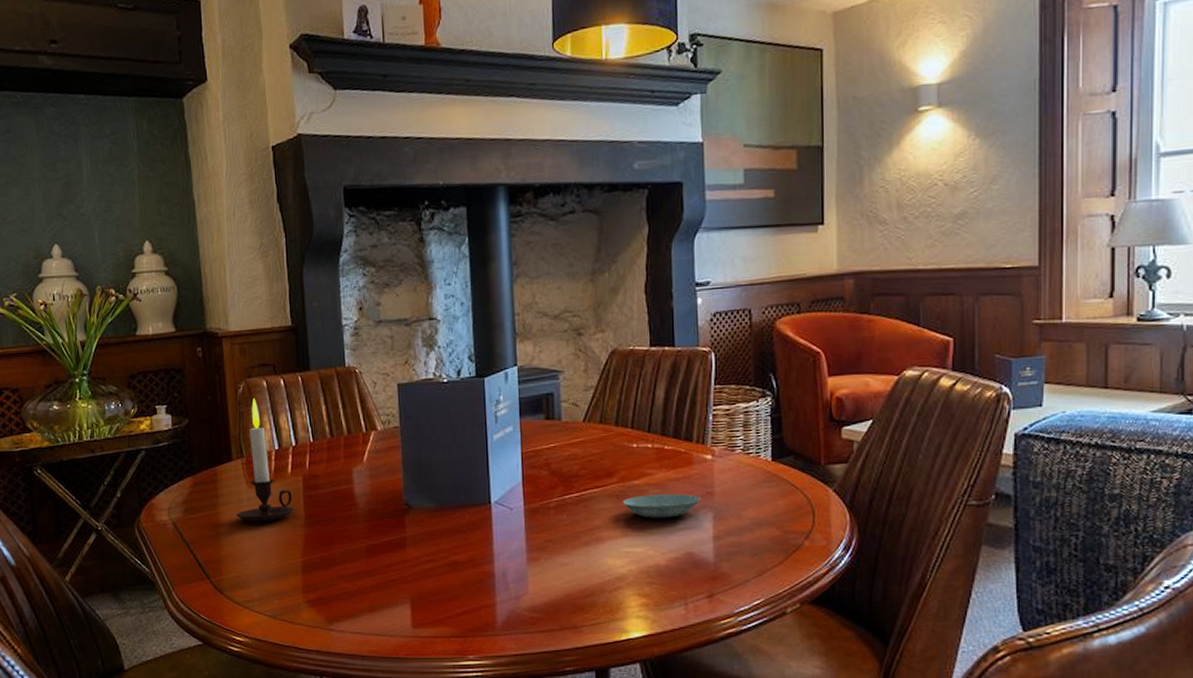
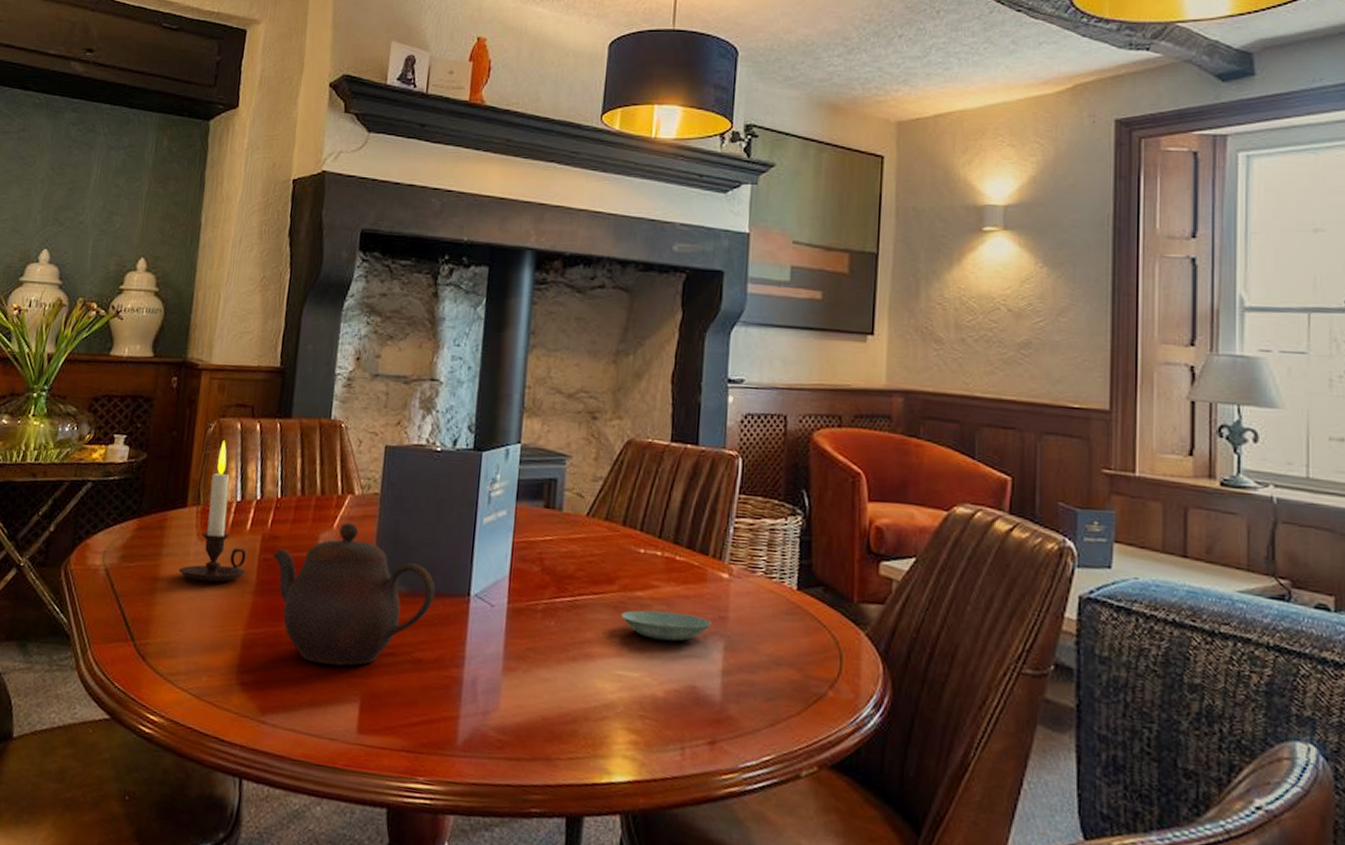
teapot: none [315,455,460,576] -> present [273,522,435,666]

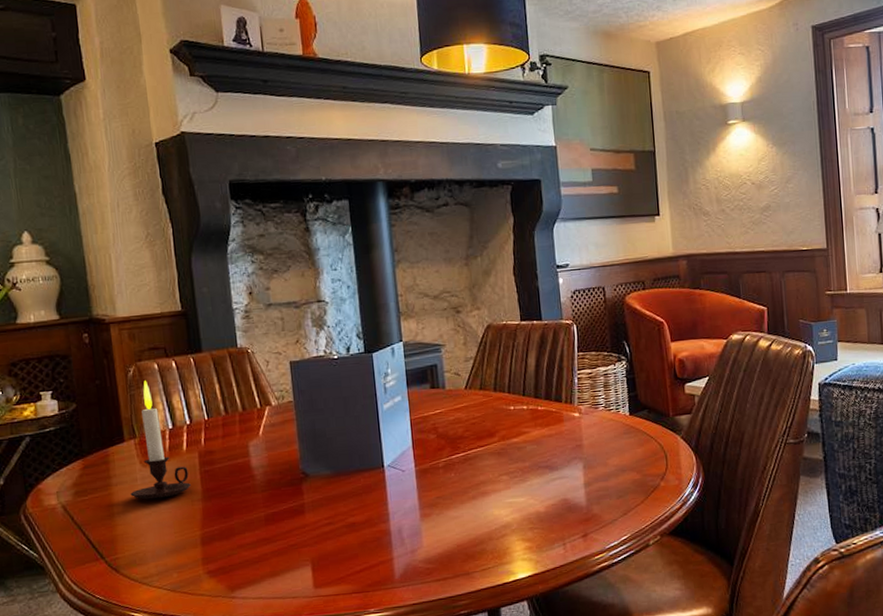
teapot: present [273,522,435,666] -> none [212,428,356,543]
saucer: present [621,610,711,642] -> none [504,448,571,471]

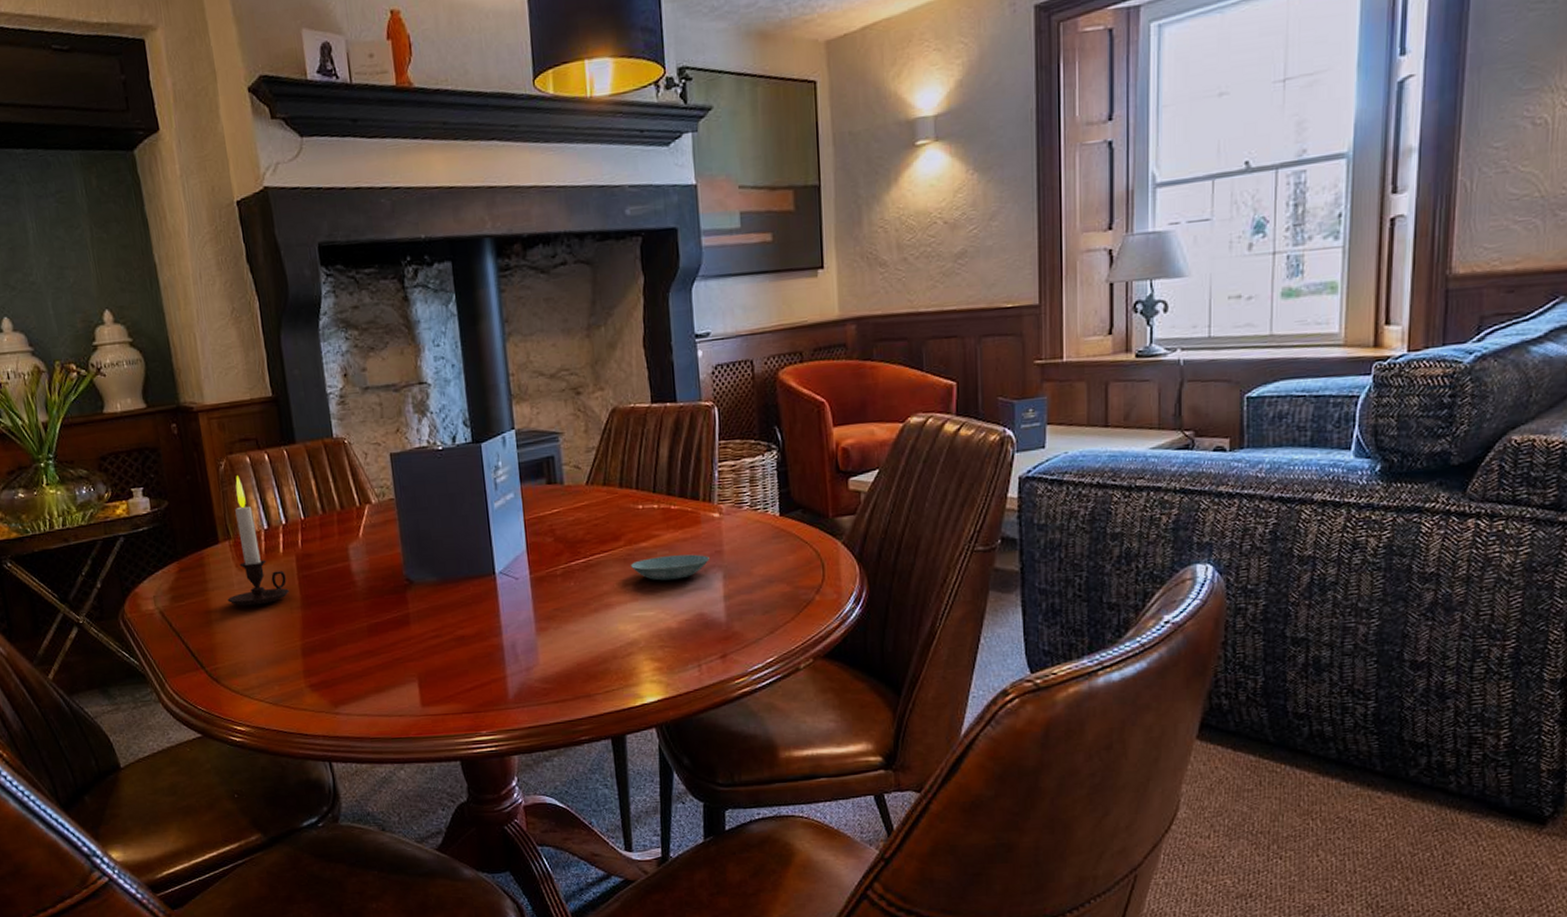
saucer: none [504,448,571,471] -> present [631,554,709,581]

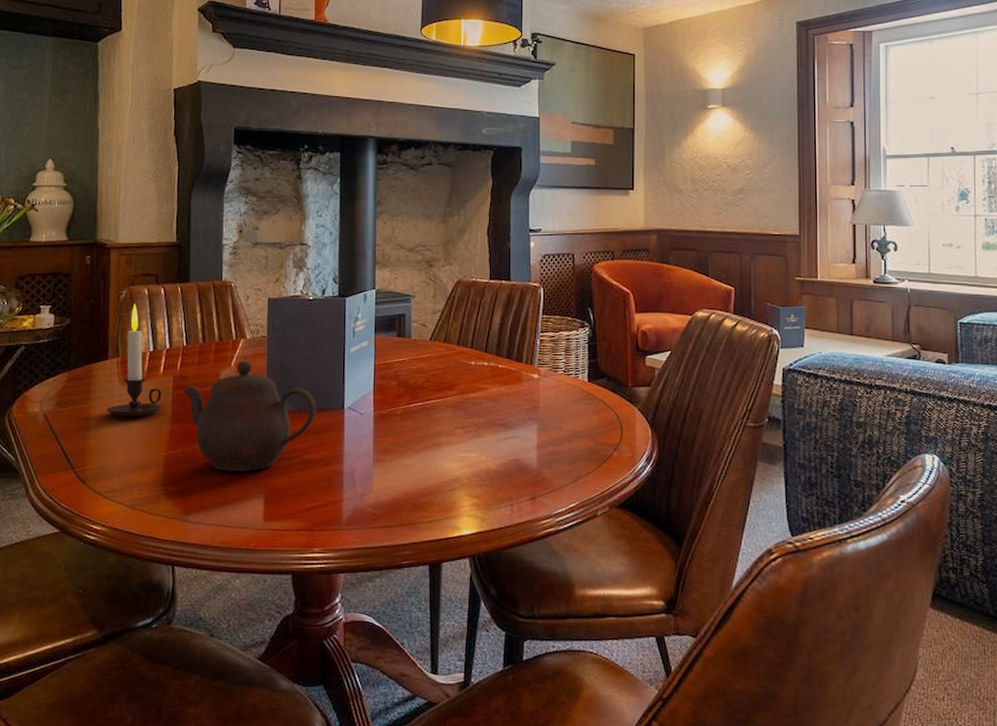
teapot: none [310,529,464,656] -> present [184,361,316,471]
saucer: present [631,554,709,581] -> none [461,407,527,428]

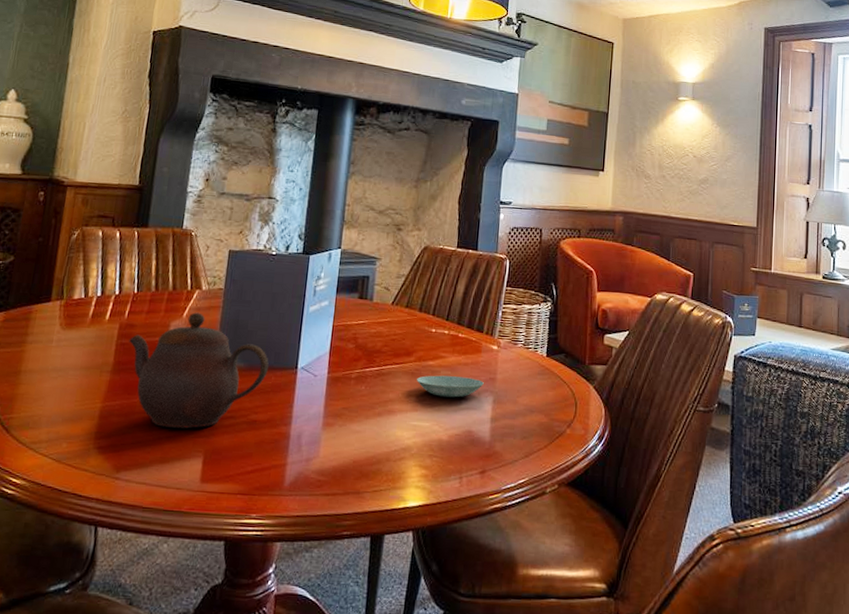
candle: present [106,304,162,417] -> none [42,245,105,364]
saucer: none [461,407,527,428] -> present [417,375,484,398]

